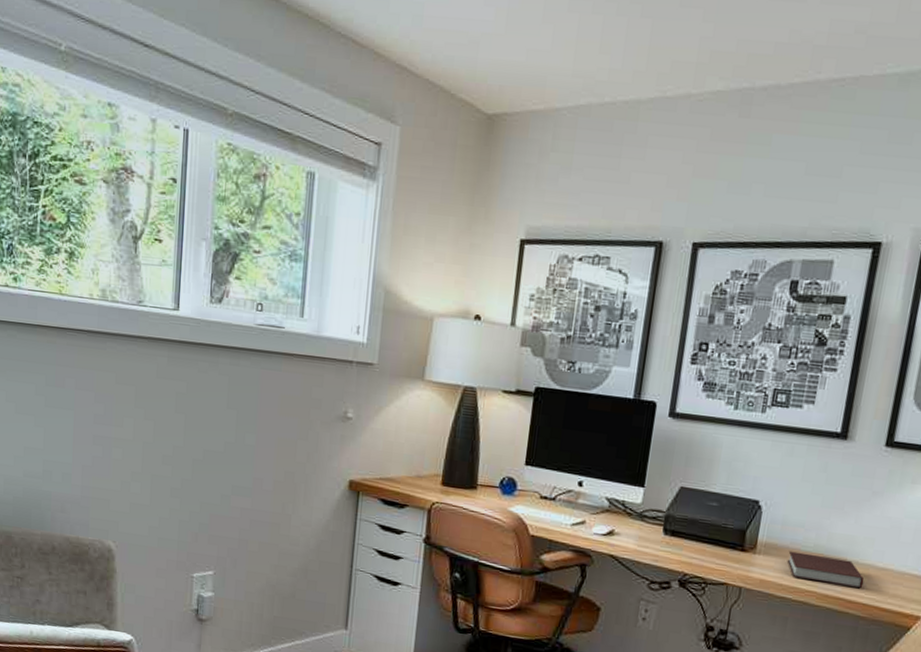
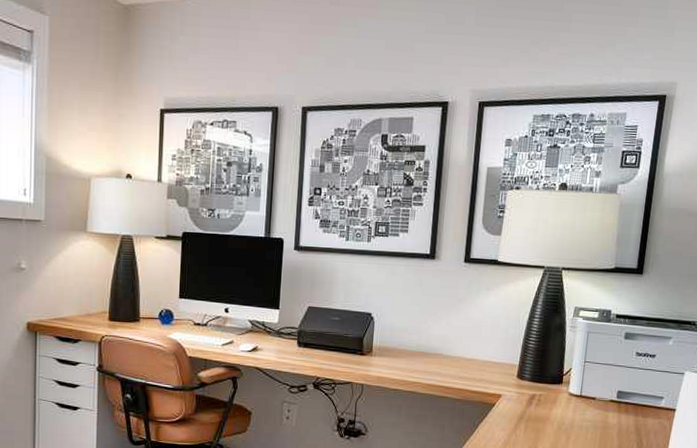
notebook: present [787,551,864,589] -> none [397,351,457,377]

